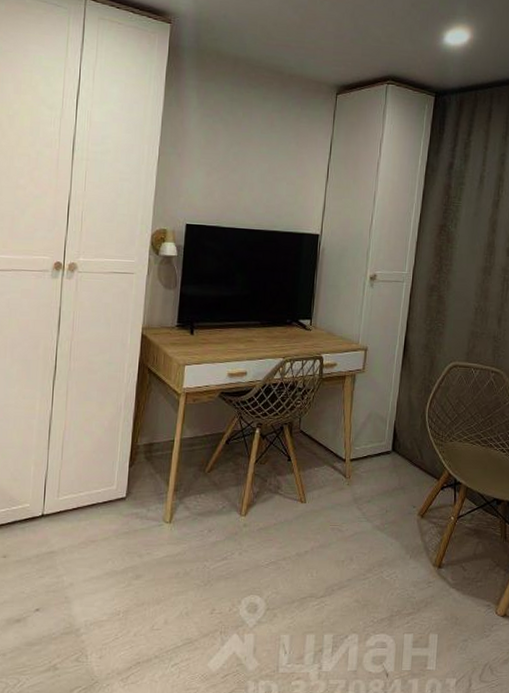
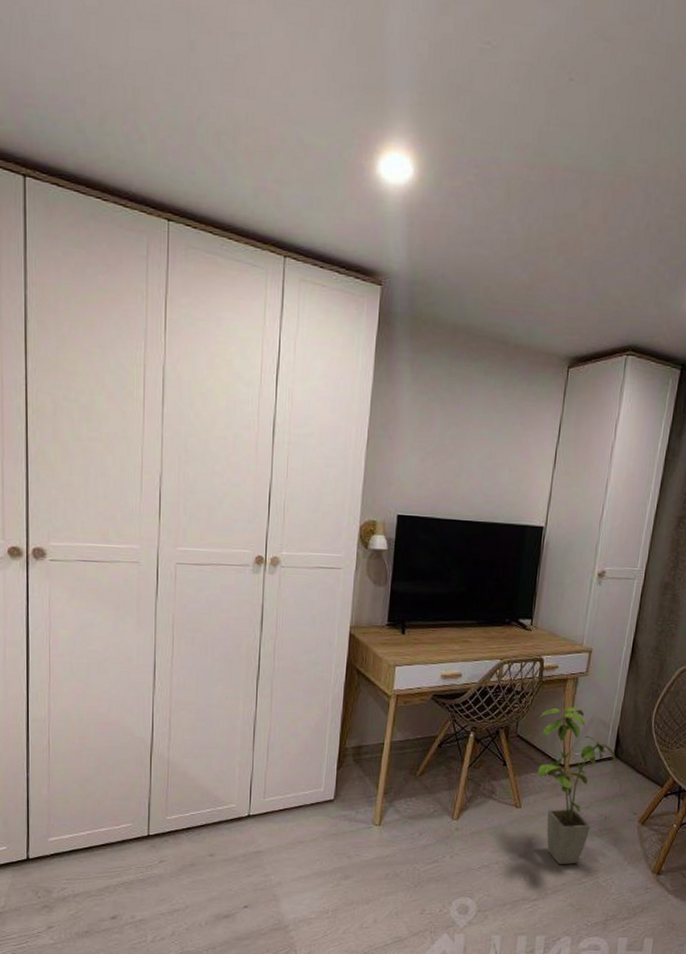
house plant: none [318,402,394,560] -> present [537,707,616,865]

